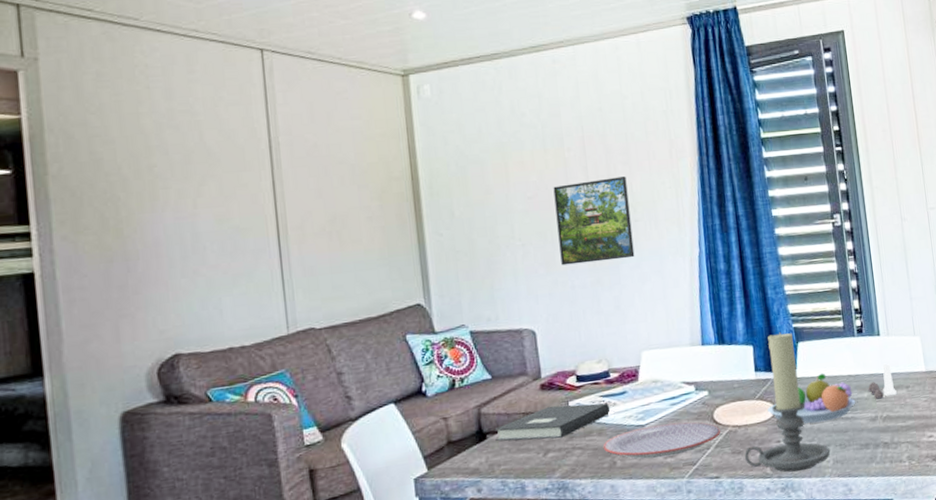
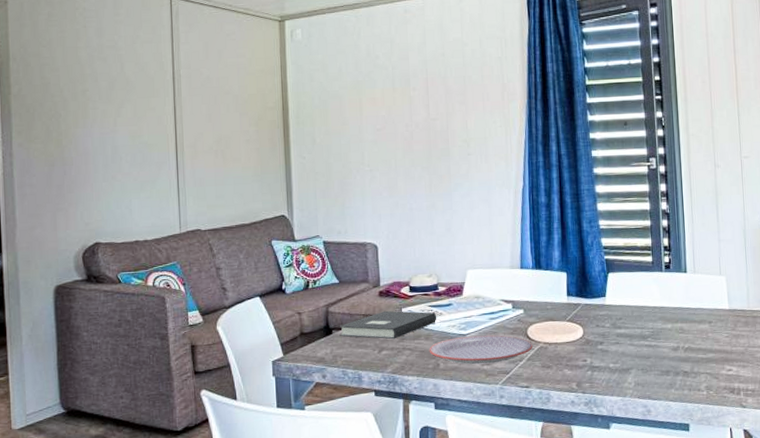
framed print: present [553,176,635,266] -> none [399,115,466,190]
candle holder: present [745,332,831,472] -> none [553,262,633,390]
fruit bowl: present [768,372,856,424] -> none [577,302,660,347]
salt and pepper shaker set: present [868,363,897,399] -> none [672,298,699,330]

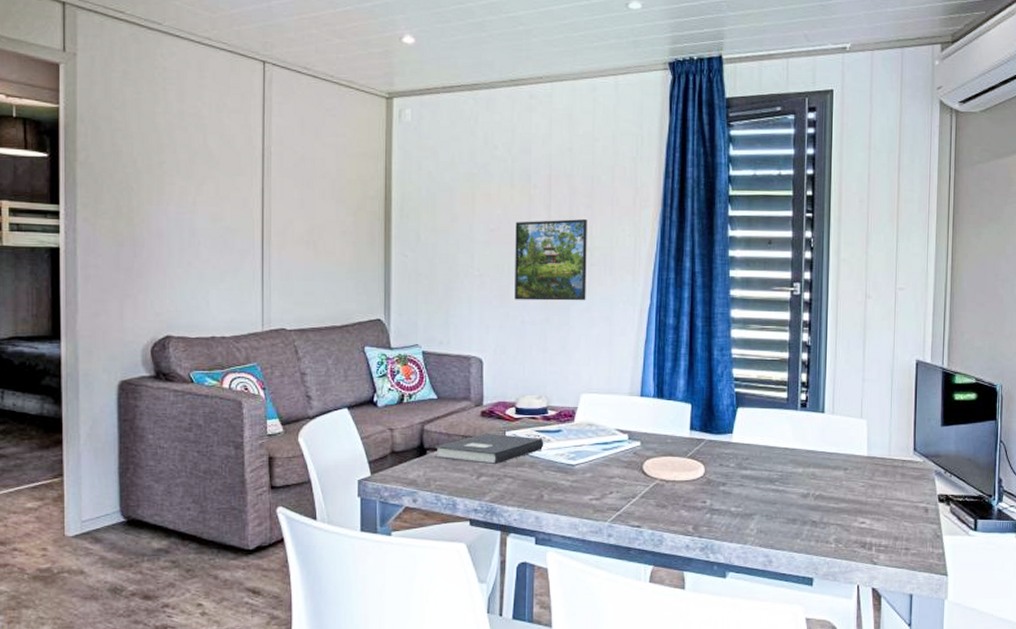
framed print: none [399,115,466,190] -> present [515,219,587,301]
plate: present [429,335,532,365] -> none [532,466,647,499]

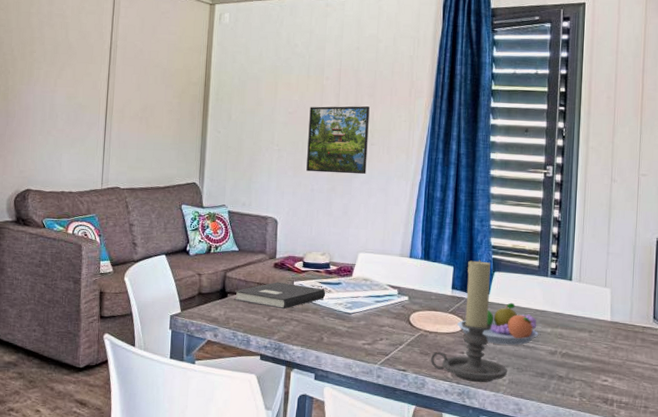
candle holder: none [669,395,756,535] -> present [431,260,508,383]
fruit bowl: none [698,441,789,490] -> present [457,302,539,345]

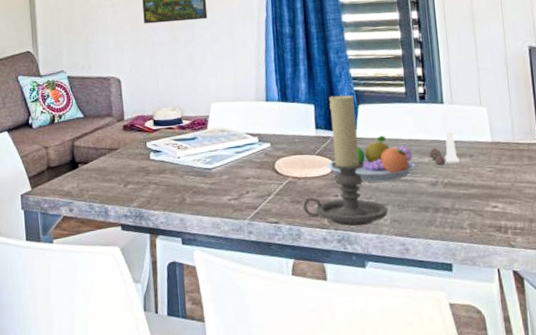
book: present [234,282,326,310] -> none [85,144,182,174]
salt and pepper shaker set: none [552,306,579,336] -> present [429,131,459,164]

